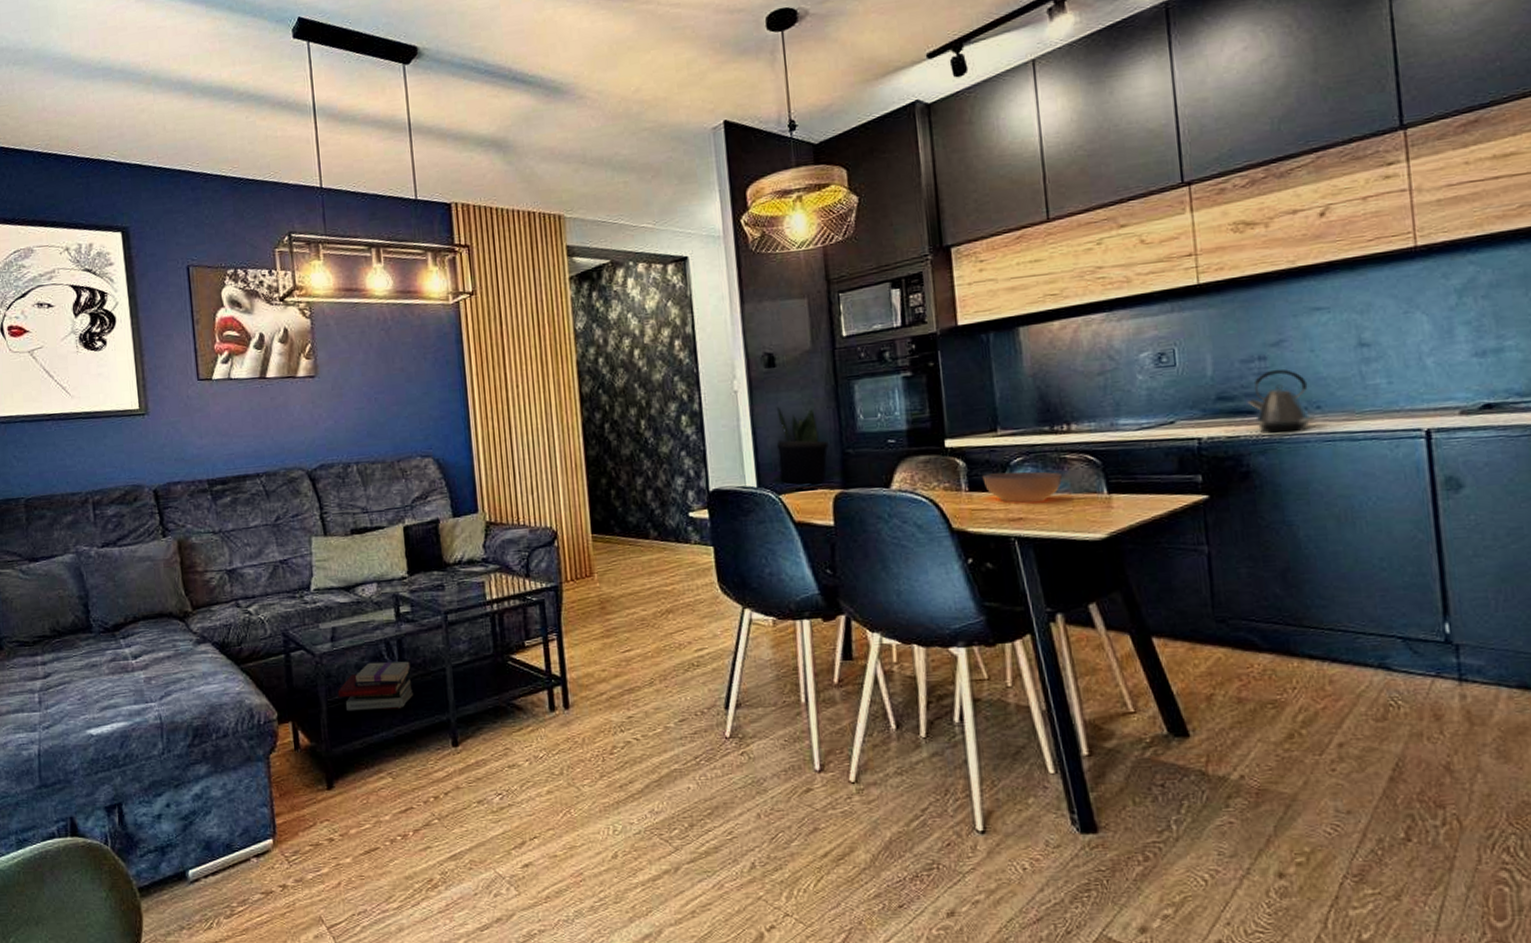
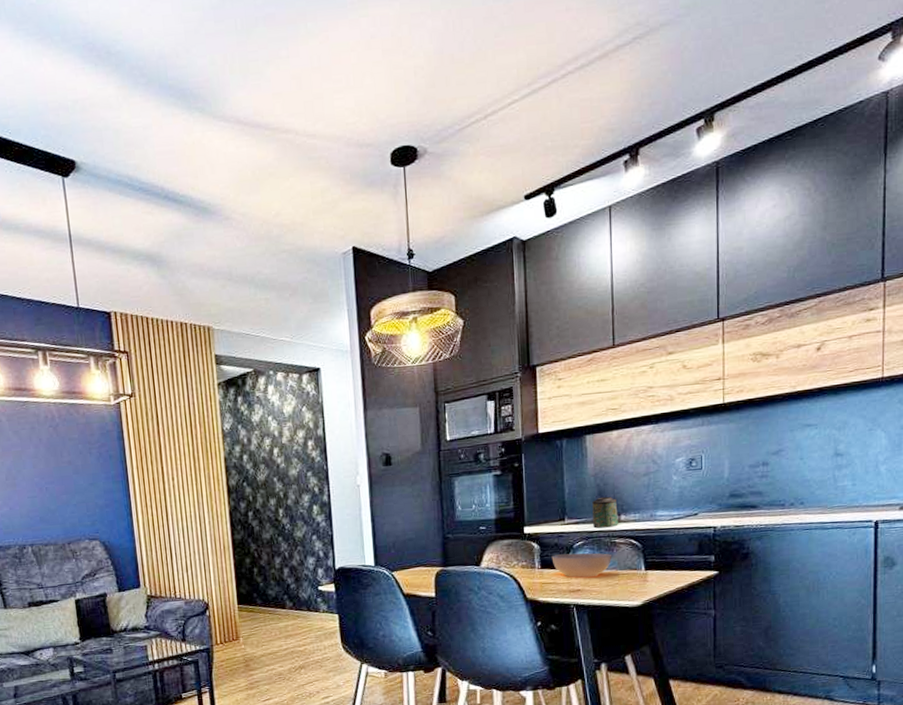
planter: present [777,407,829,485] -> none [392,500,433,564]
canister: none [1032,401,1068,441] -> present [592,496,618,529]
kettle: present [1247,369,1315,433] -> none [751,472,799,523]

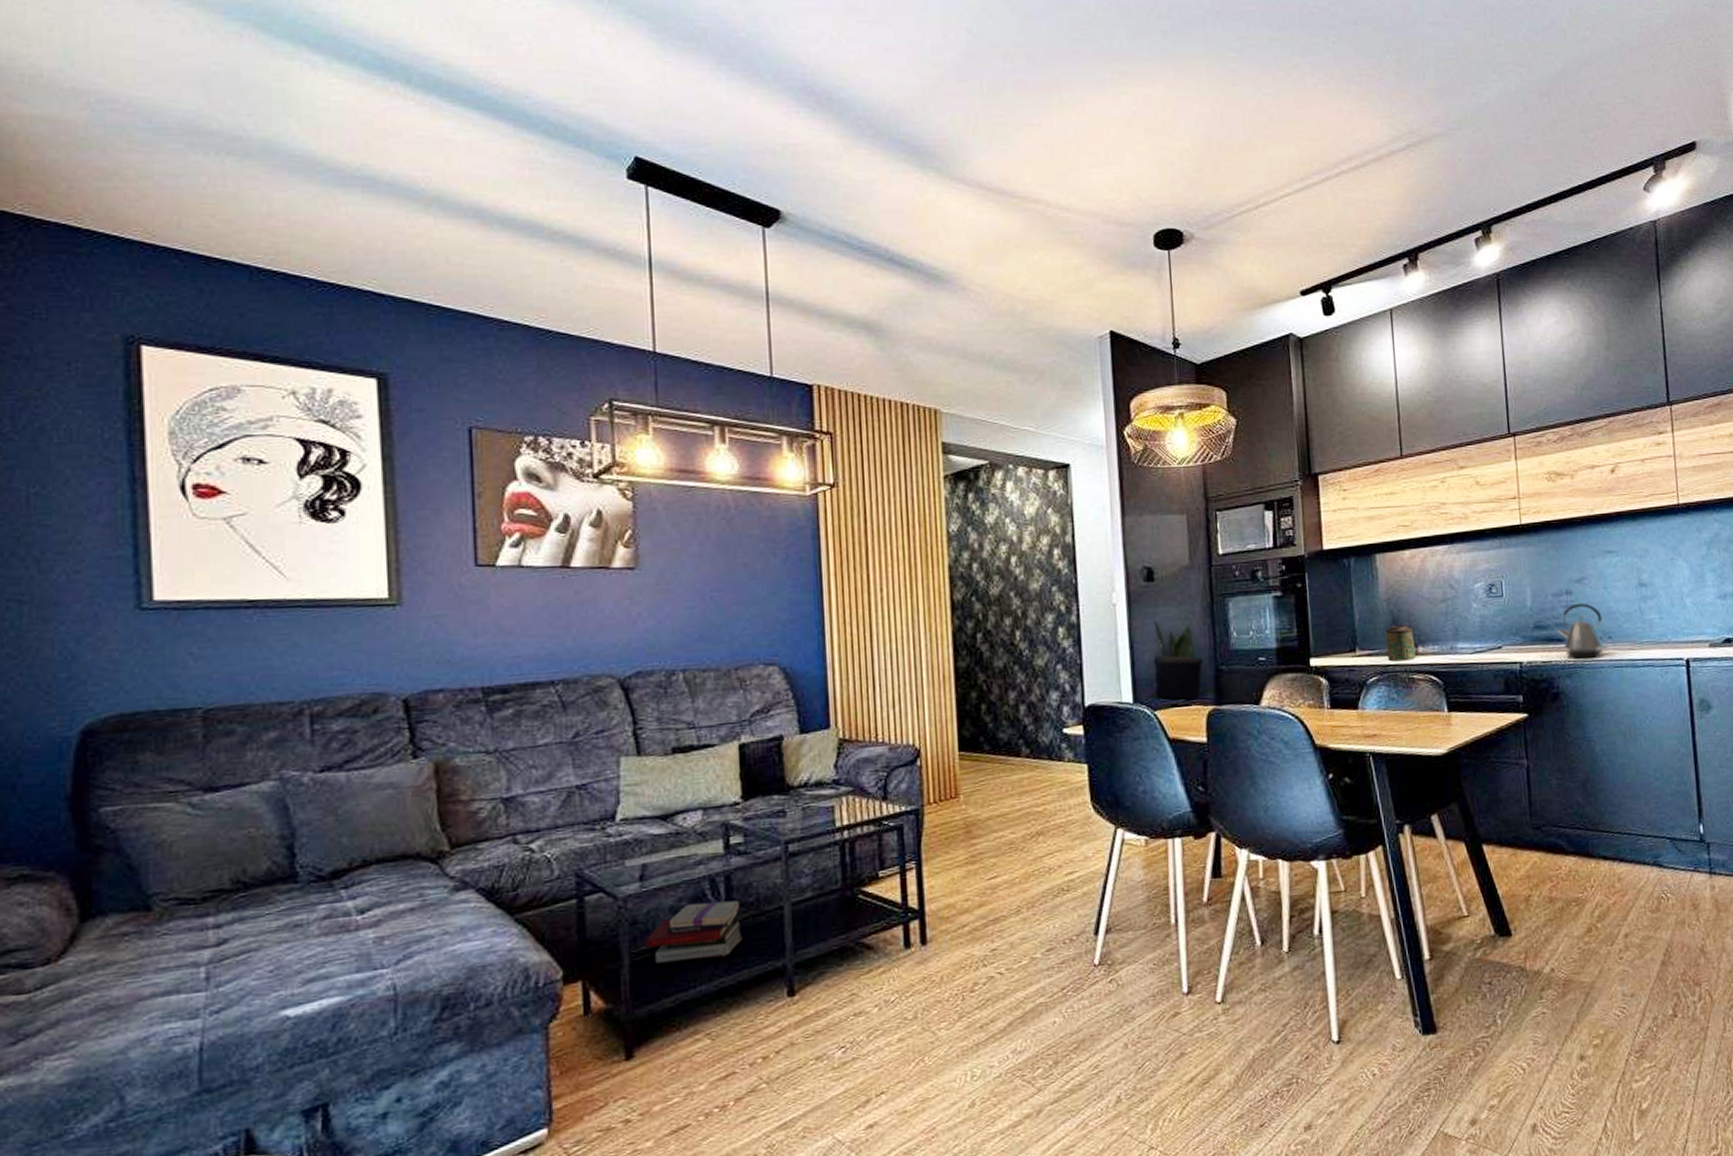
planter: none [392,500,433,564] -> present [1154,622,1204,701]
bowl: present [551,553,612,578] -> none [1342,690,1411,721]
kettle: none [751,472,799,523] -> present [1557,603,1608,659]

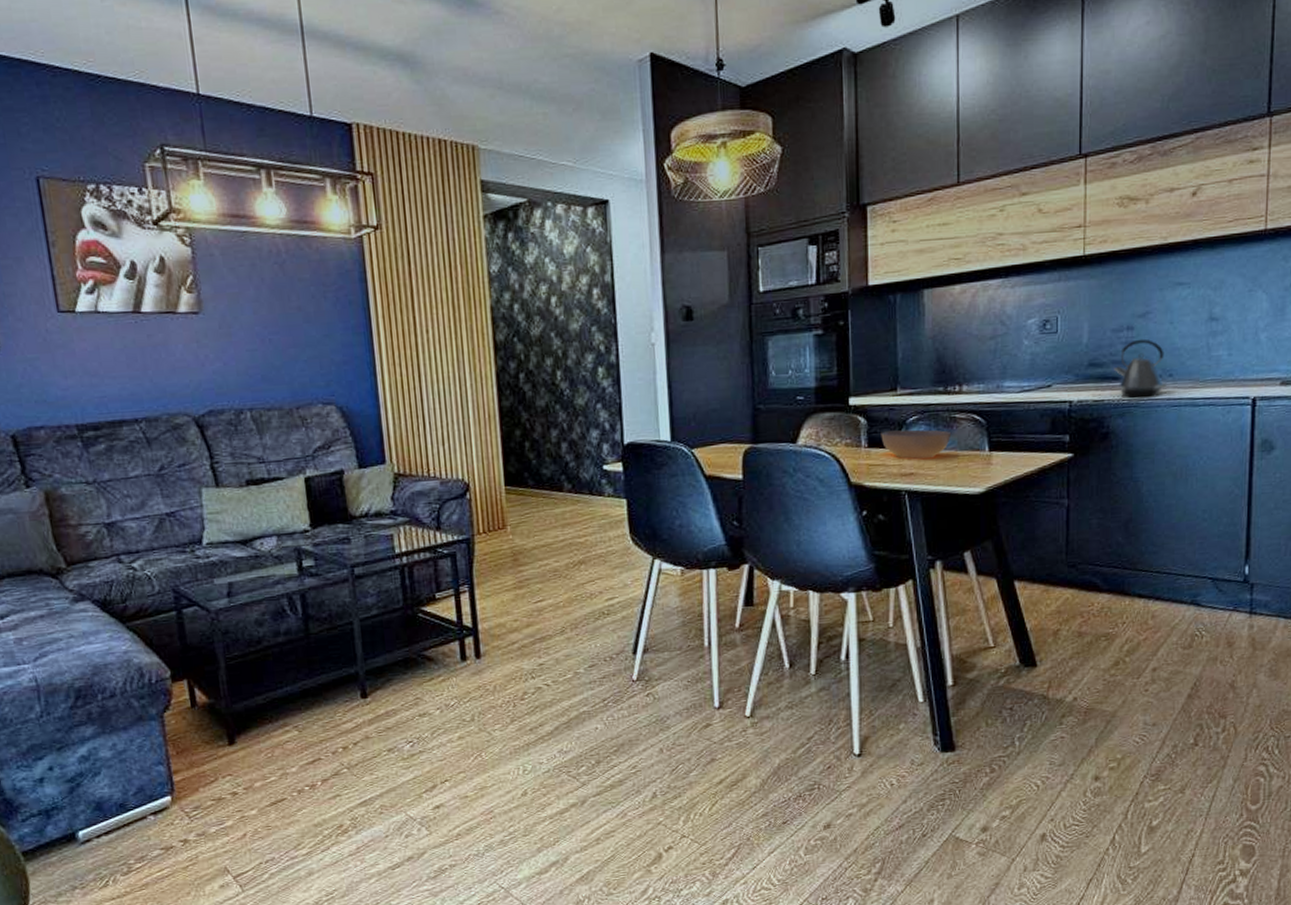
books: present [645,900,743,964] -> none [236,615,320,668]
planter: present [1154,622,1204,701] -> none [692,362,741,439]
bowl: none [1342,690,1411,721] -> present [881,429,952,460]
canister: present [1386,624,1416,662] -> none [929,363,959,401]

